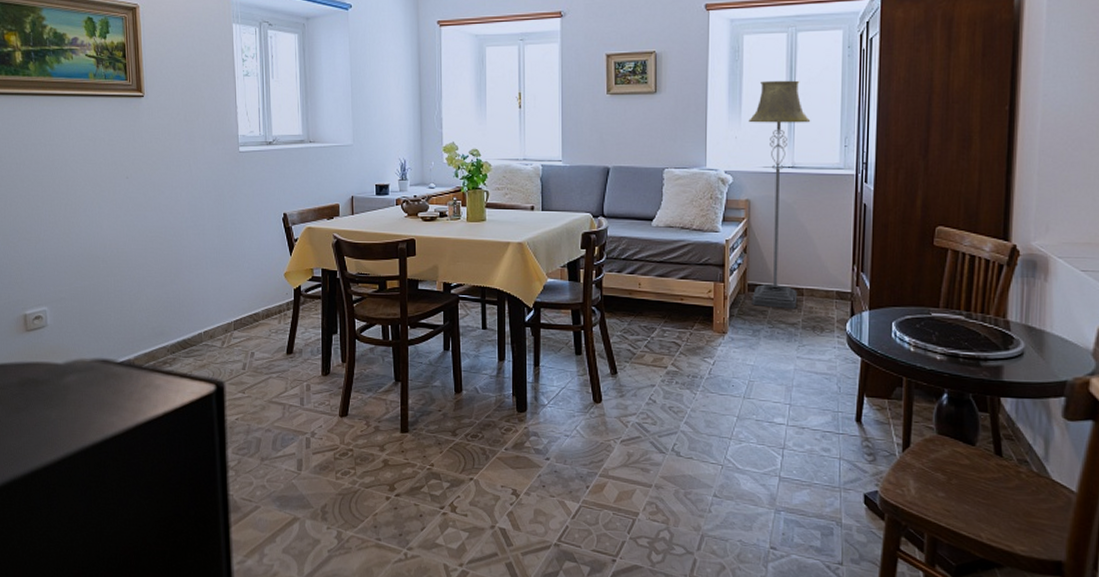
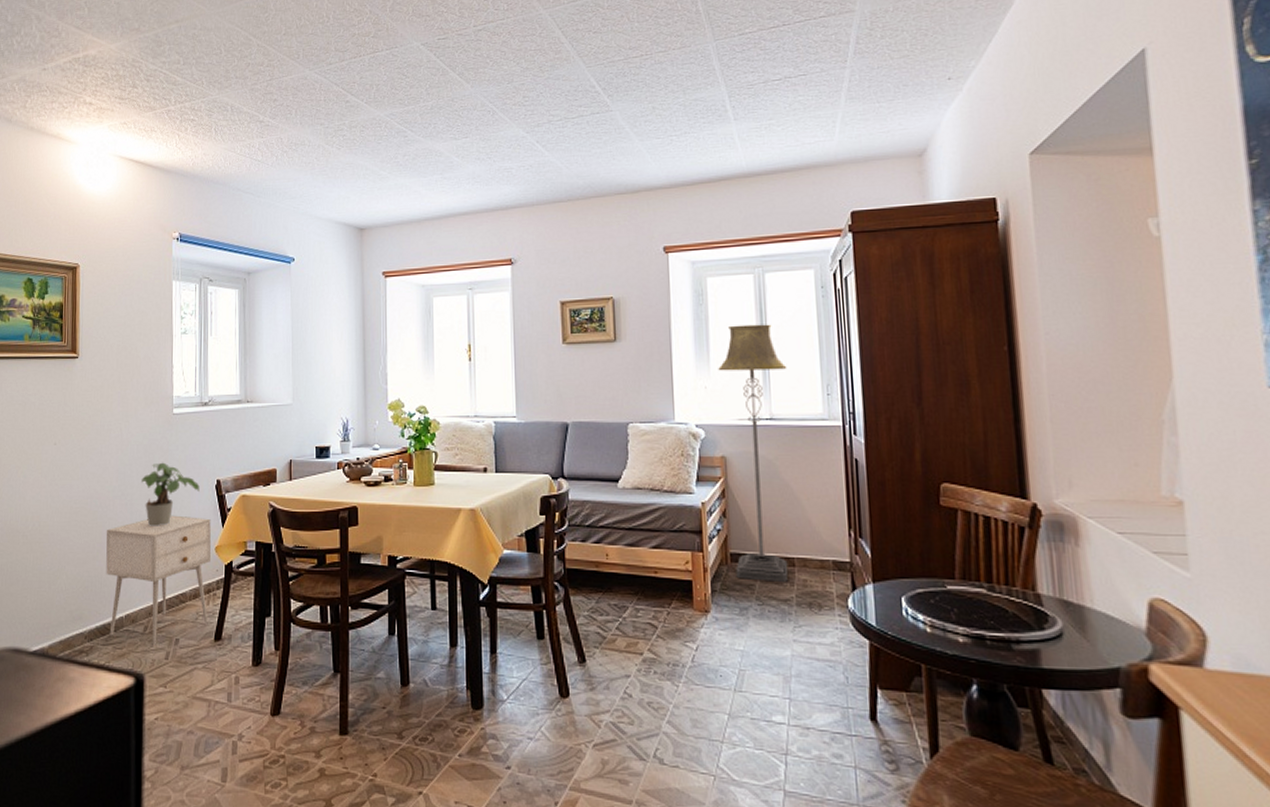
nightstand: none [181,244,280,357] -> present [106,515,211,645]
potted plant: none [212,196,268,254] -> present [142,462,200,526]

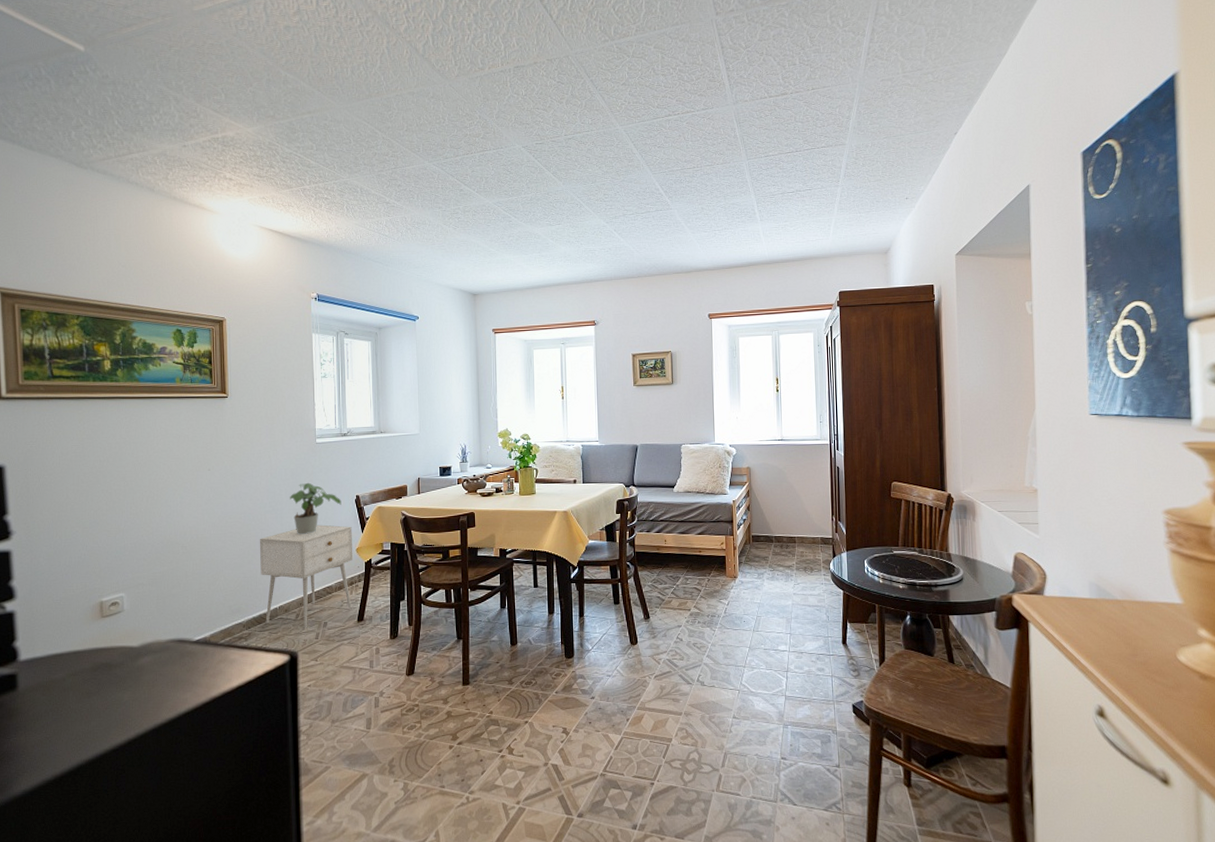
floor lamp: present [718,324,789,582] -> none [746,372,794,554]

